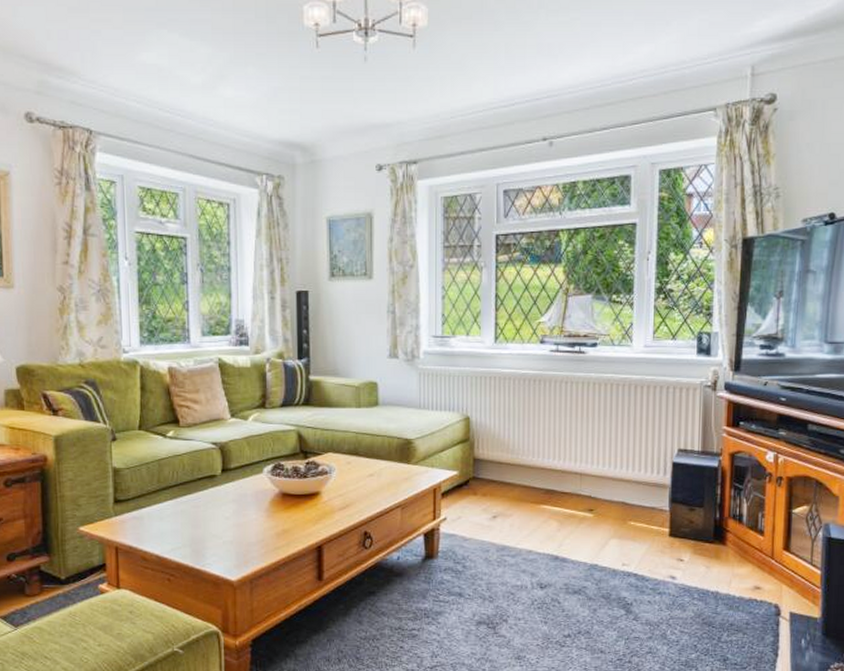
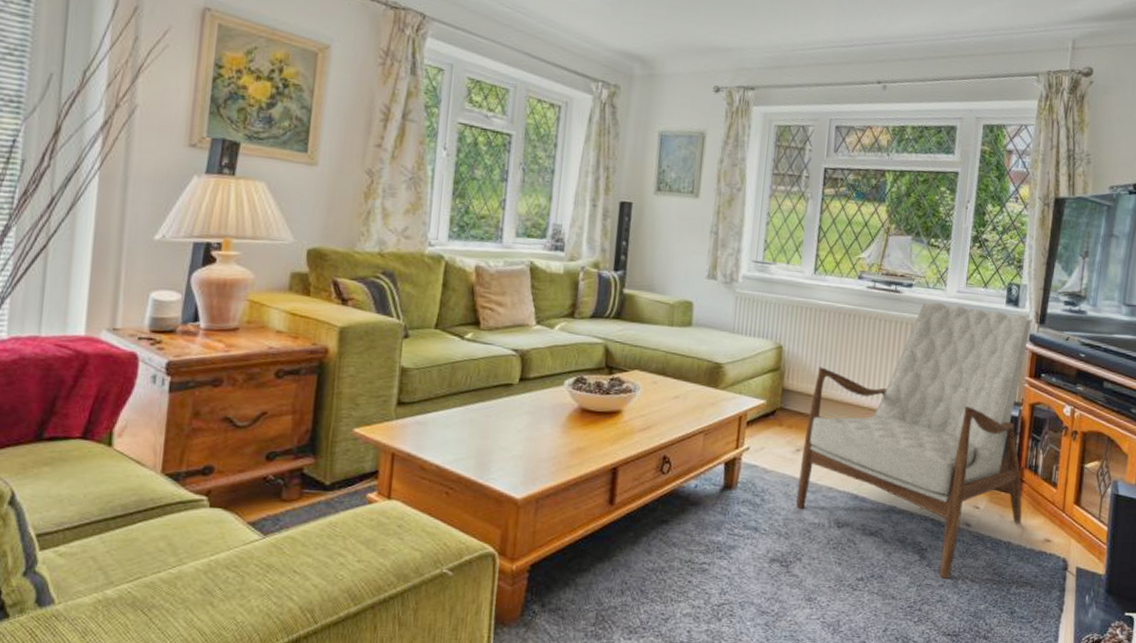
armchair: none [498,359,729,631] -> present [796,302,1031,579]

